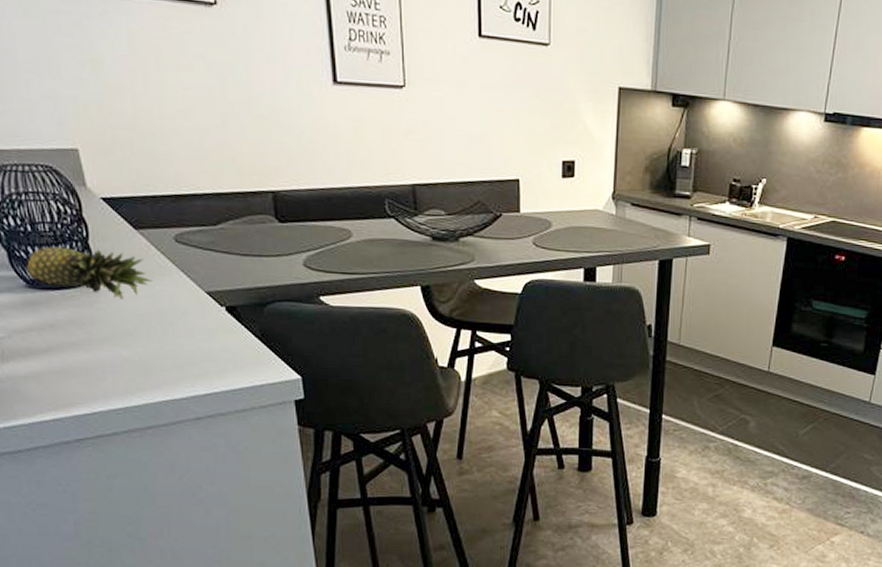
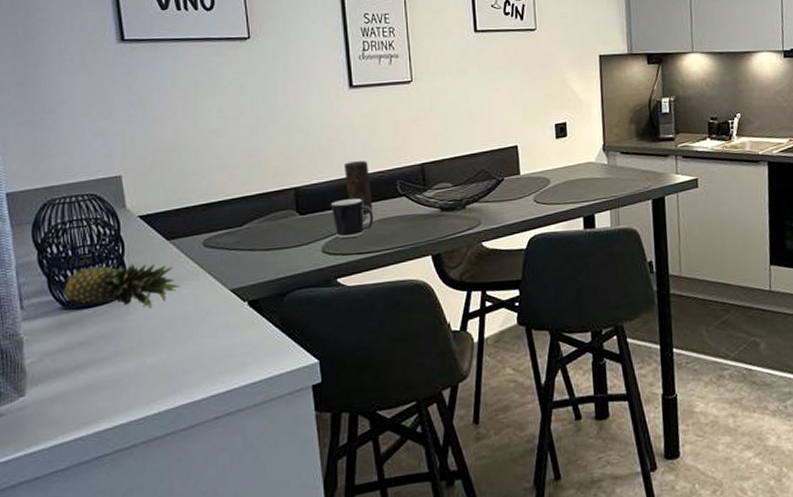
mug: none [312,211,359,255] -> present [330,198,374,238]
candle: none [328,171,359,231] -> present [344,161,373,213]

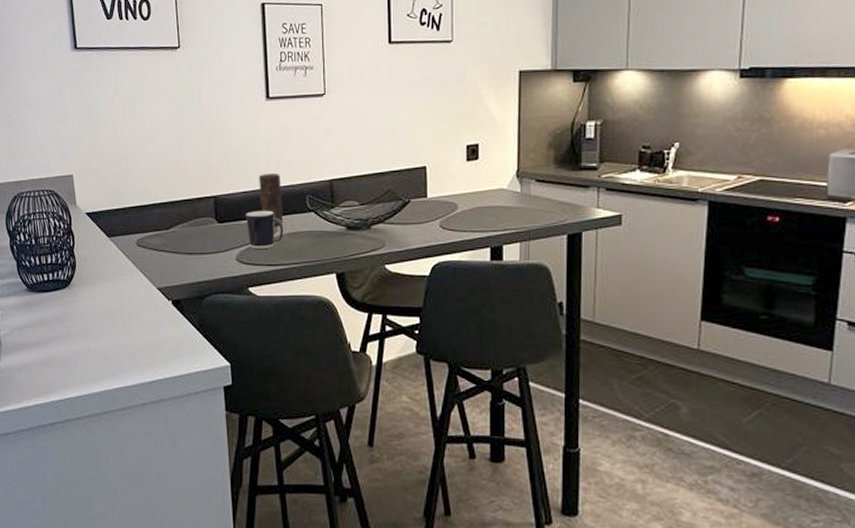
fruit: present [63,263,181,308] -> none [28,256,118,298]

